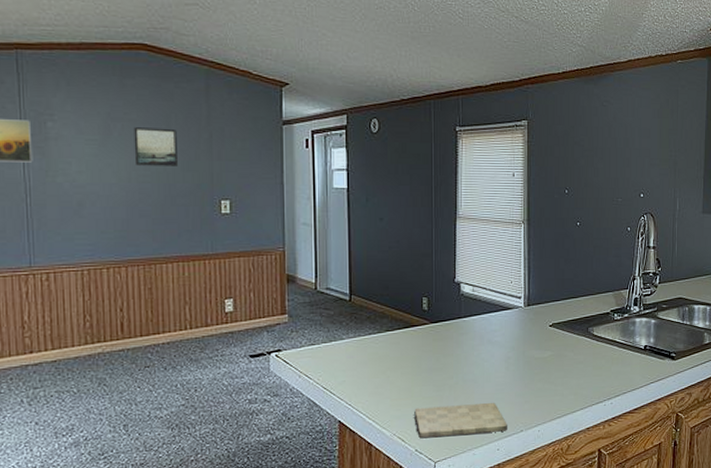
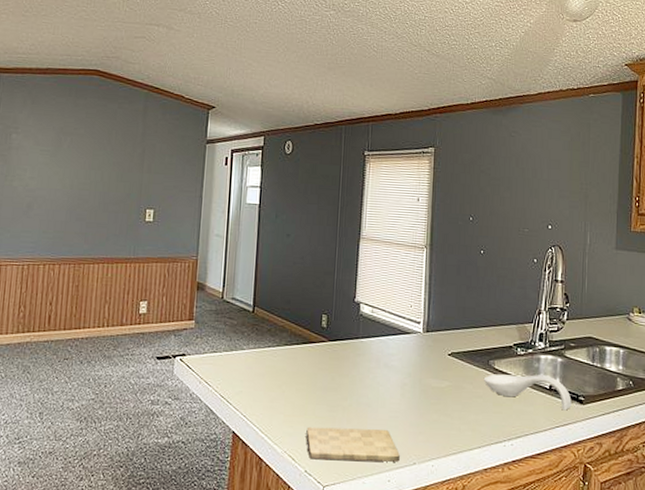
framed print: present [133,127,179,166] -> none [78,141,116,177]
spoon rest: none [583,337,664,367] -> present [483,374,572,411]

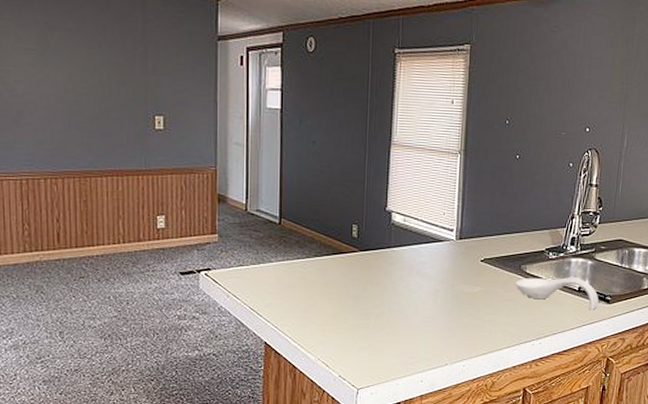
cutting board: present [306,426,400,462] -> none [339,334,432,365]

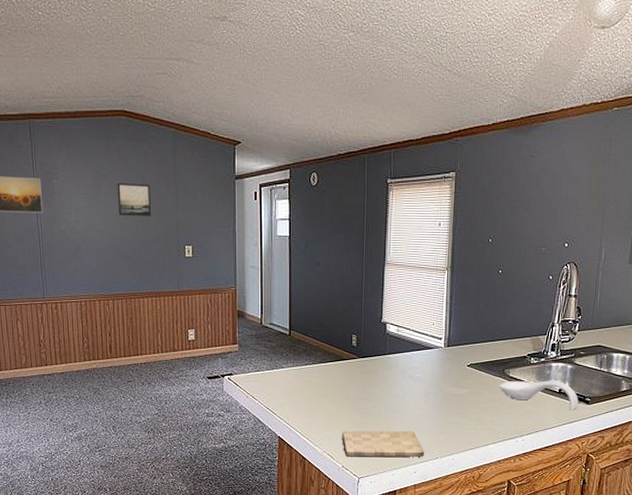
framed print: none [70,38,114,79] -> present [117,183,152,216]
cutting board: none [339,334,432,365] -> present [342,430,424,457]

